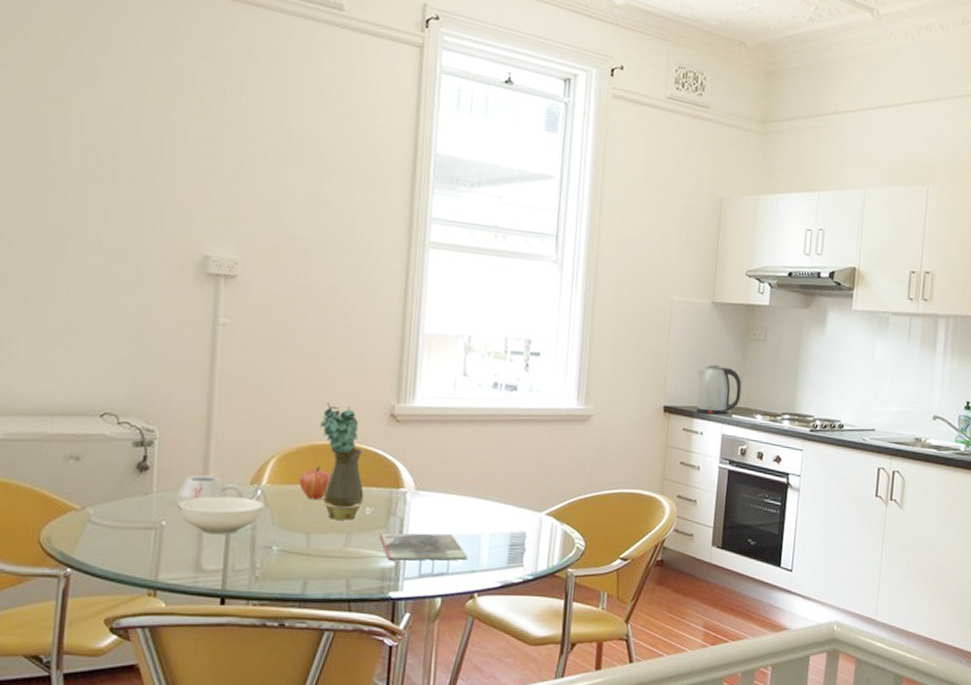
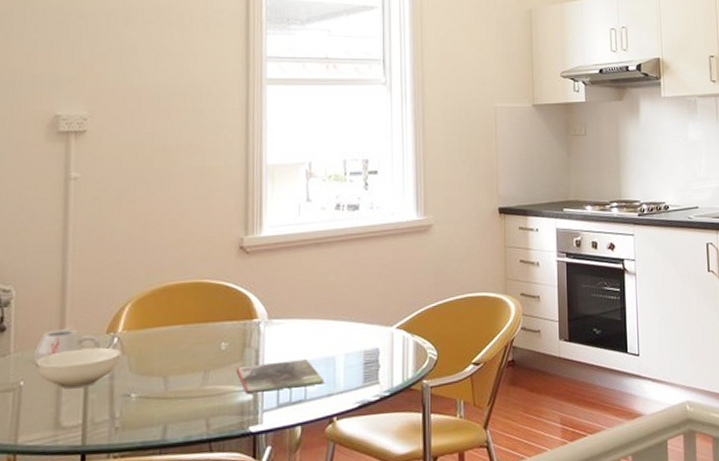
fruit: present [299,465,331,500] -> none [155,306,185,342]
vase: present [320,402,364,520] -> none [173,242,218,359]
kettle: present [696,365,742,415] -> none [527,163,570,211]

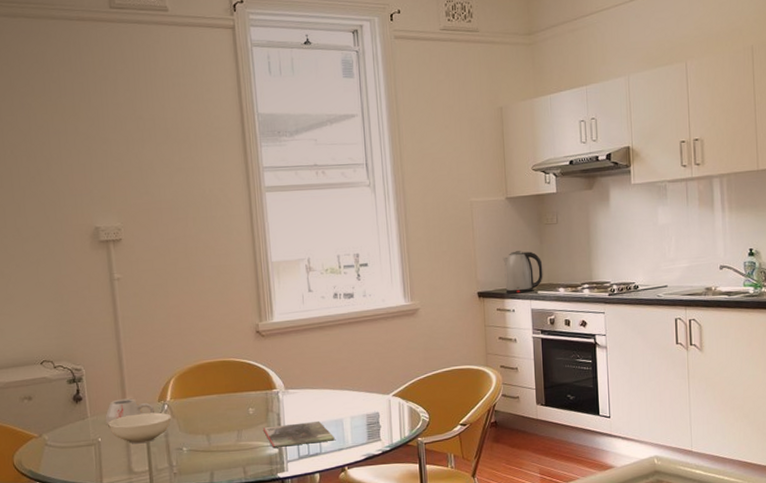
kettle: none [527,163,570,211] -> present [503,251,543,294]

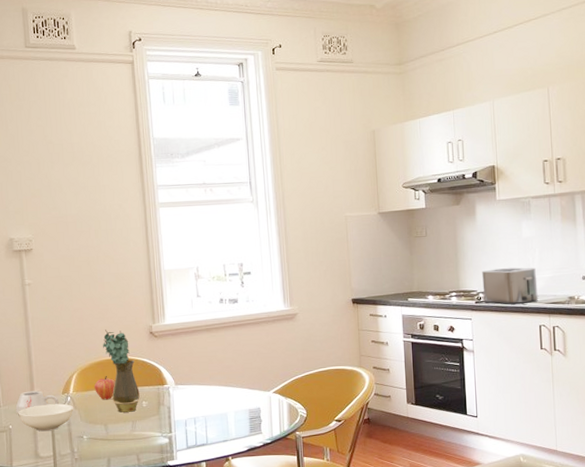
fruit: none [194,380,218,408] -> present [94,375,115,400]
vase: none [203,328,246,421] -> present [103,329,140,413]
magazine: present [262,421,335,448] -> none [154,415,220,438]
kettle: present [503,251,543,294] -> none [375,261,413,301]
toaster: none [616,256,674,297] -> present [482,267,538,305]

